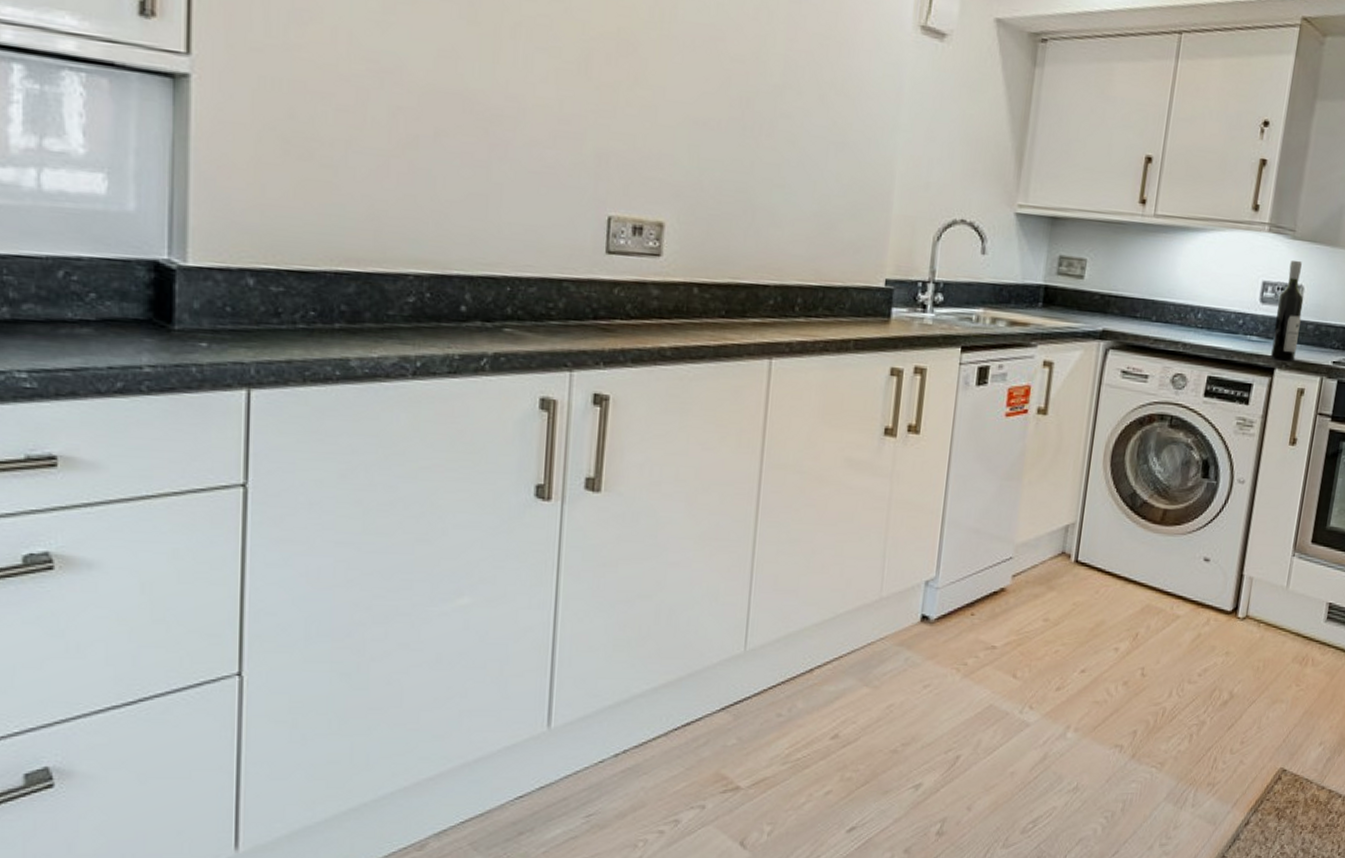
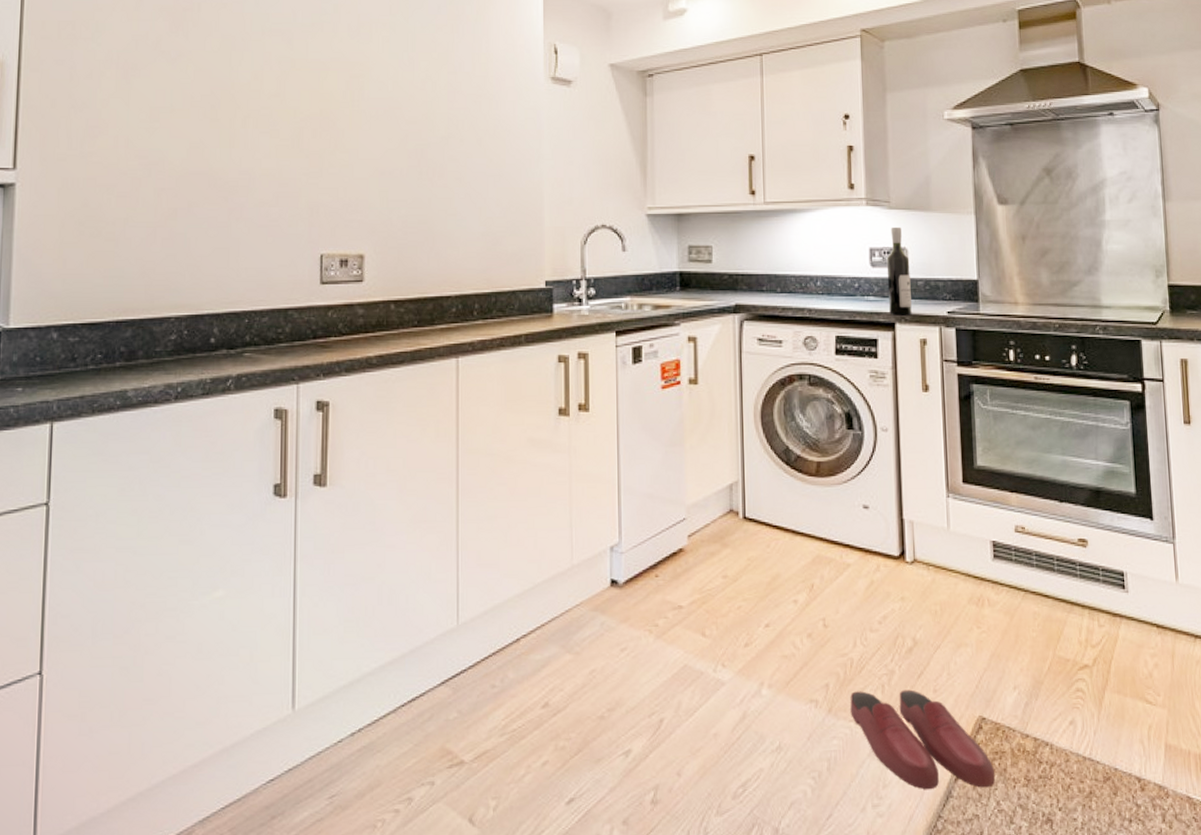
slippers: none [1154,739,1285,831] -> present [850,689,995,789]

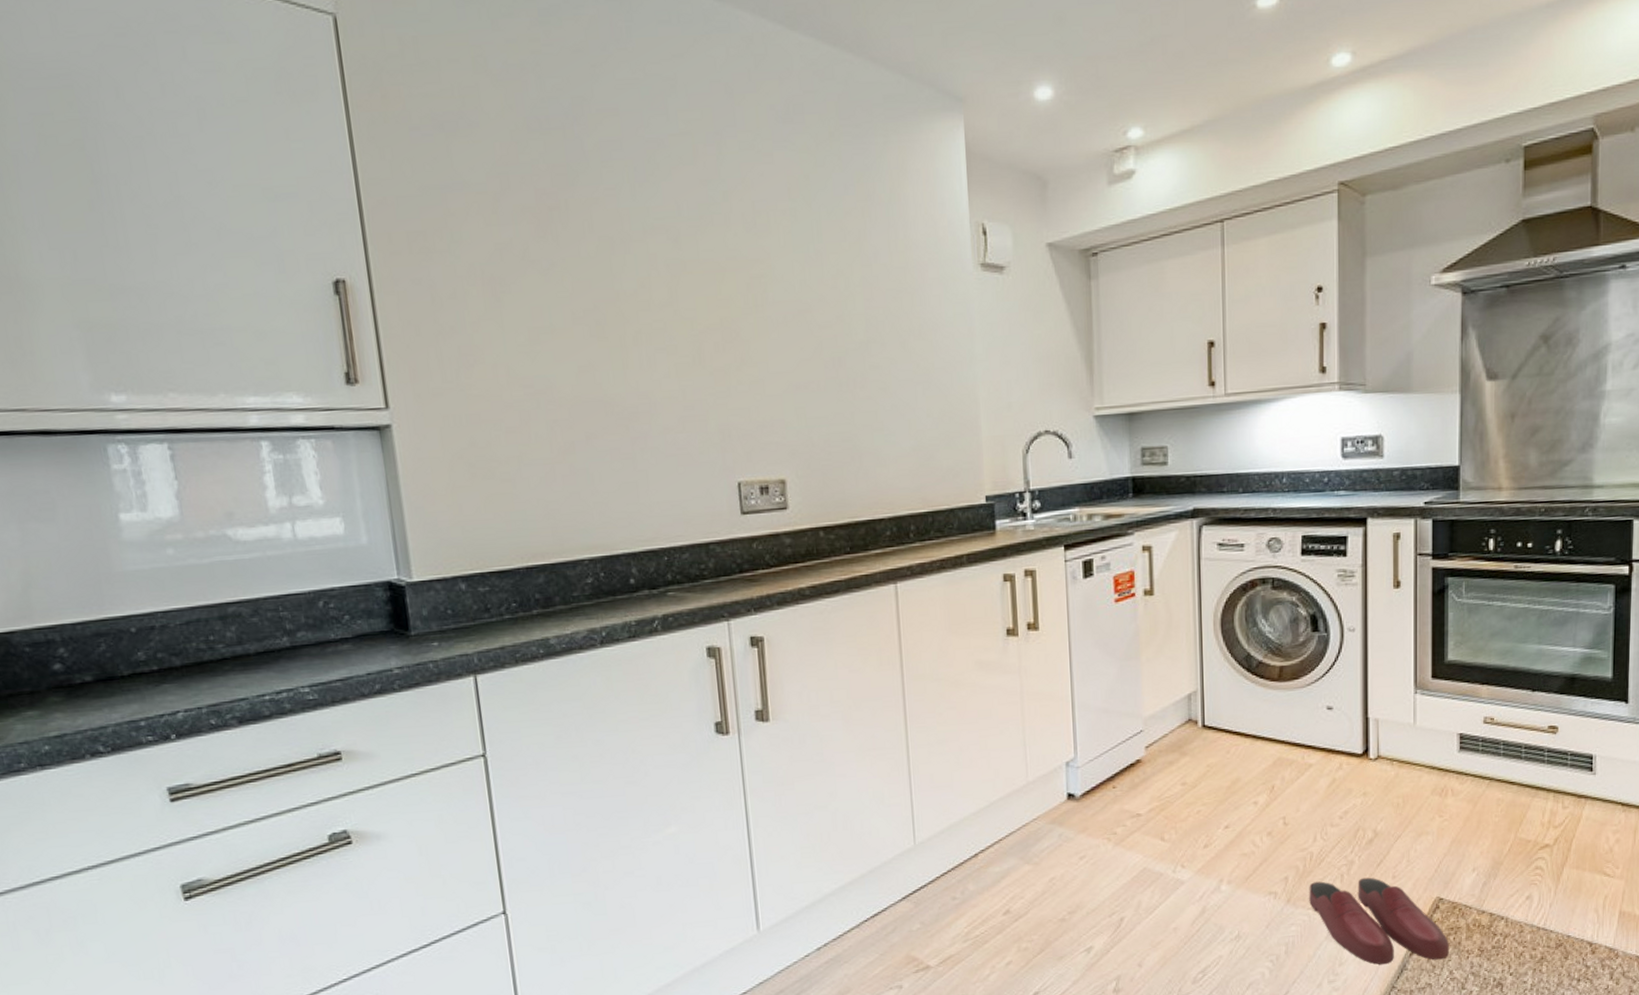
bottle: present [886,226,912,316] -> none [1359,412,1385,509]

